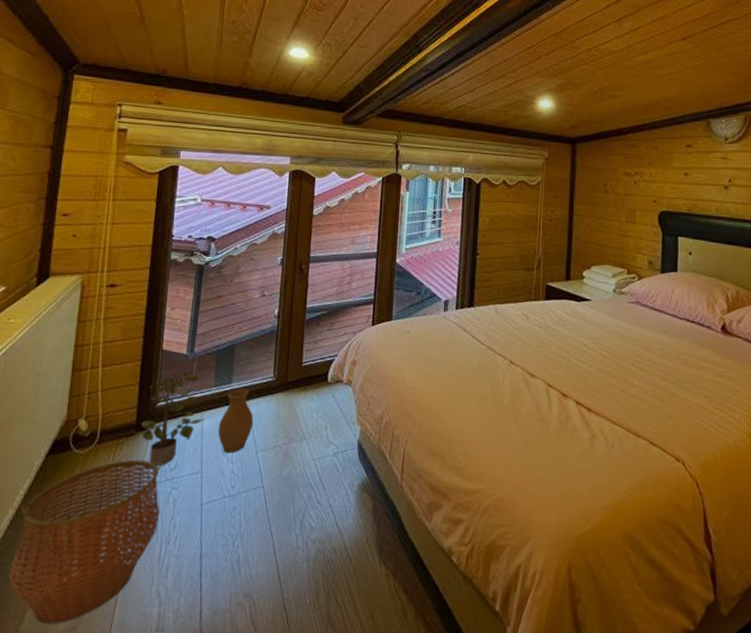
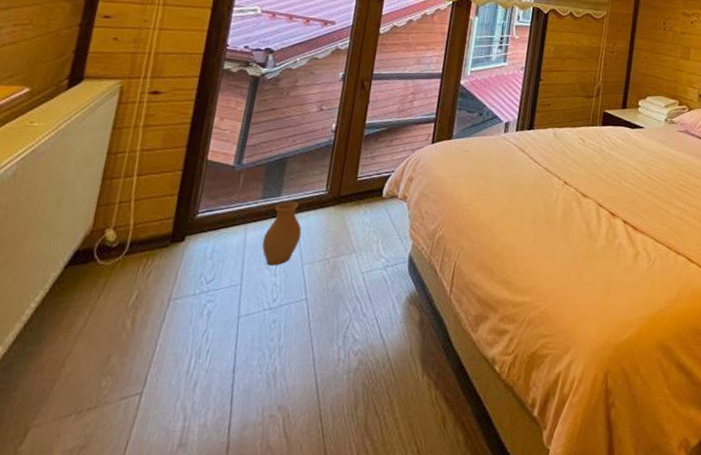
basket: present [9,459,162,624] -> none [10,271,198,443]
potted plant: present [141,370,206,466] -> none [177,181,250,279]

